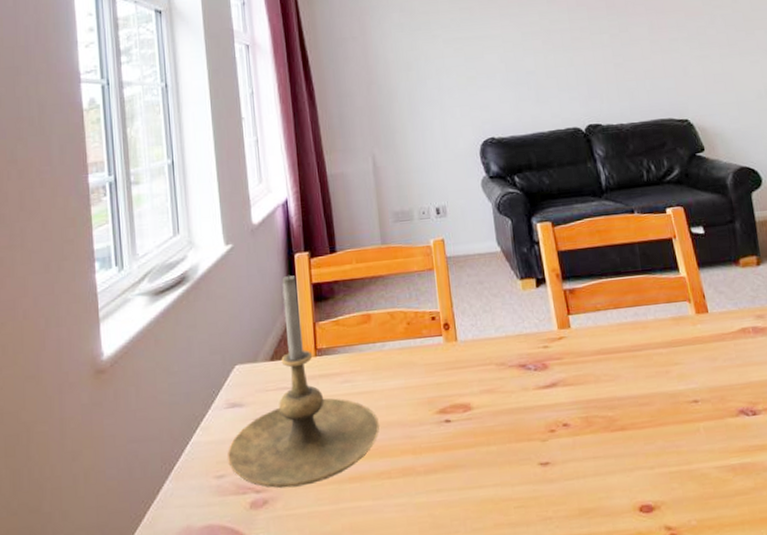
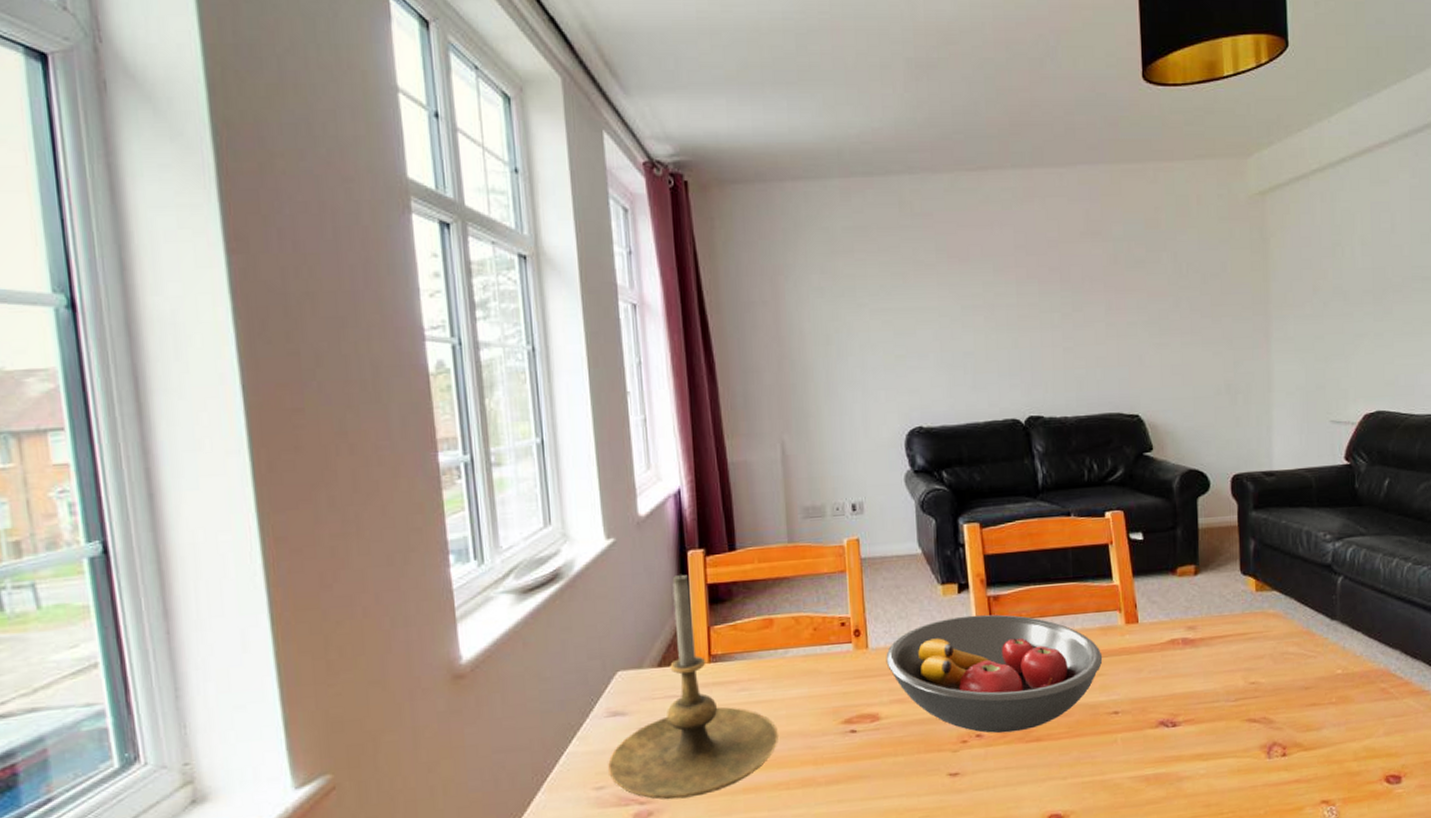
fruit bowl: none [474,306,678,423] -> present [886,614,1103,734]

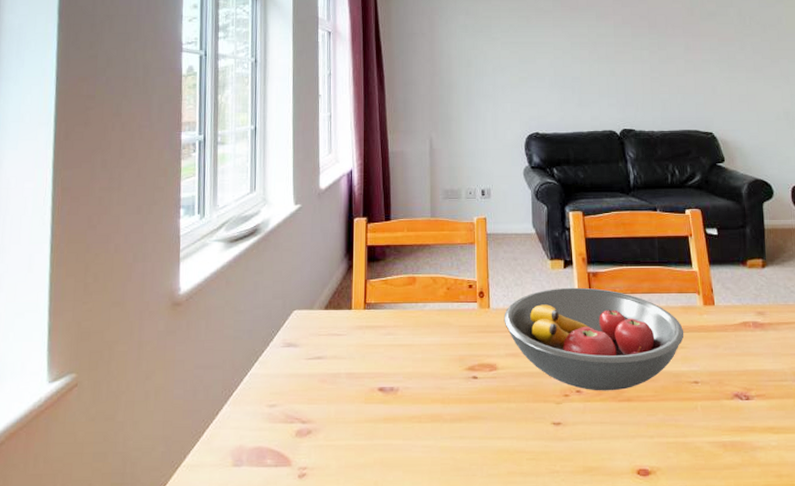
candle holder: present [608,574,778,800] -> none [280,236,414,422]

